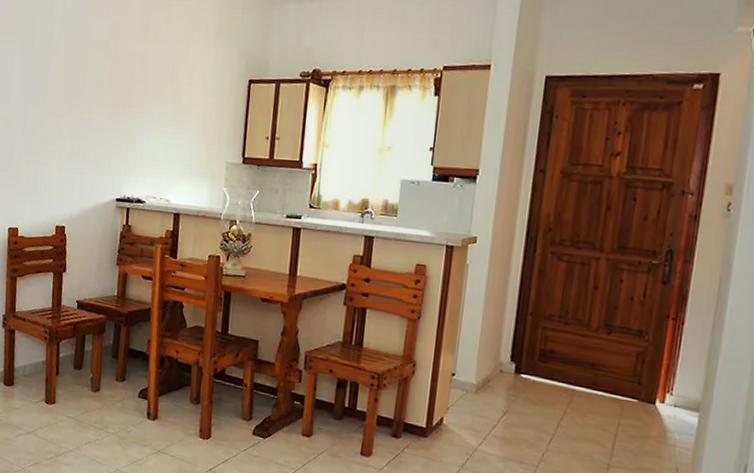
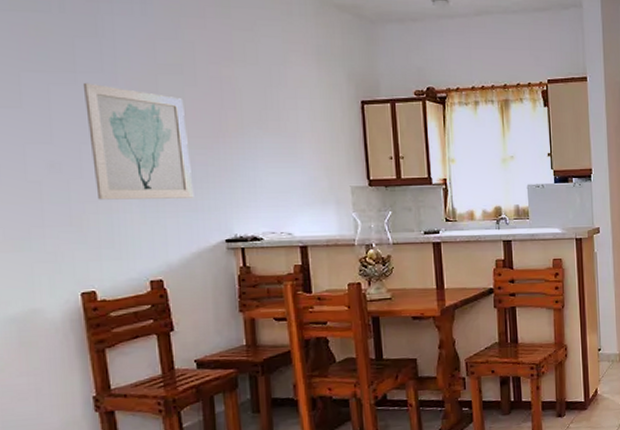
wall art: none [31,53,104,159] -> present [82,82,194,200]

